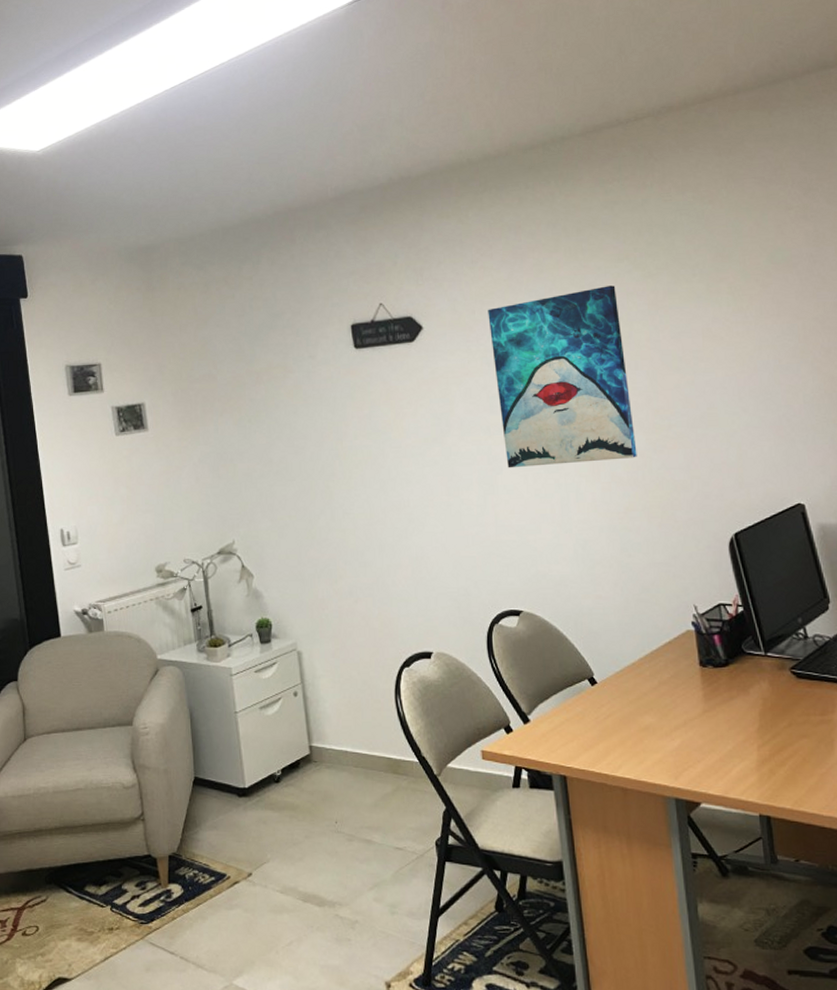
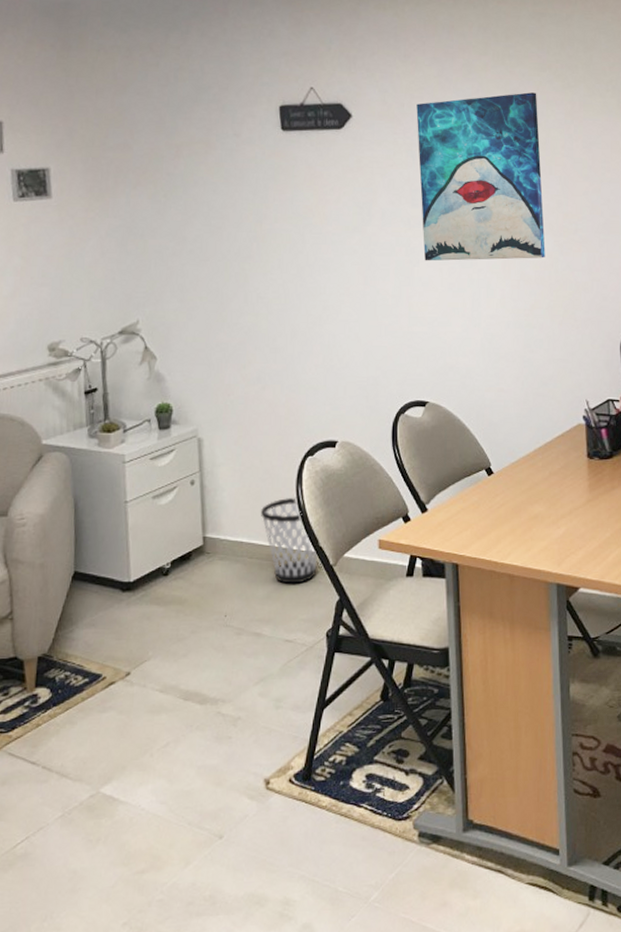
wastebasket: none [363,707,422,793] -> present [261,497,318,584]

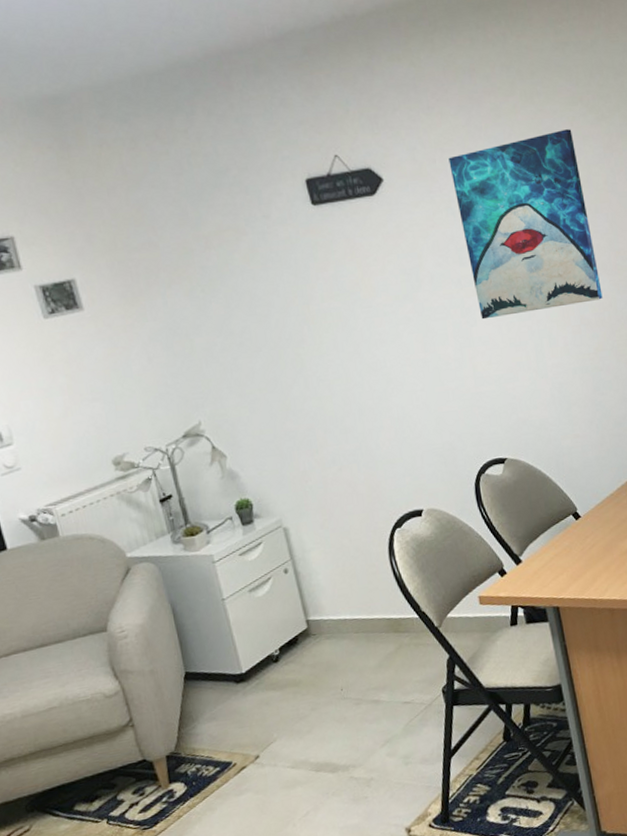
wastebasket: present [261,497,318,584] -> none [359,568,423,651]

